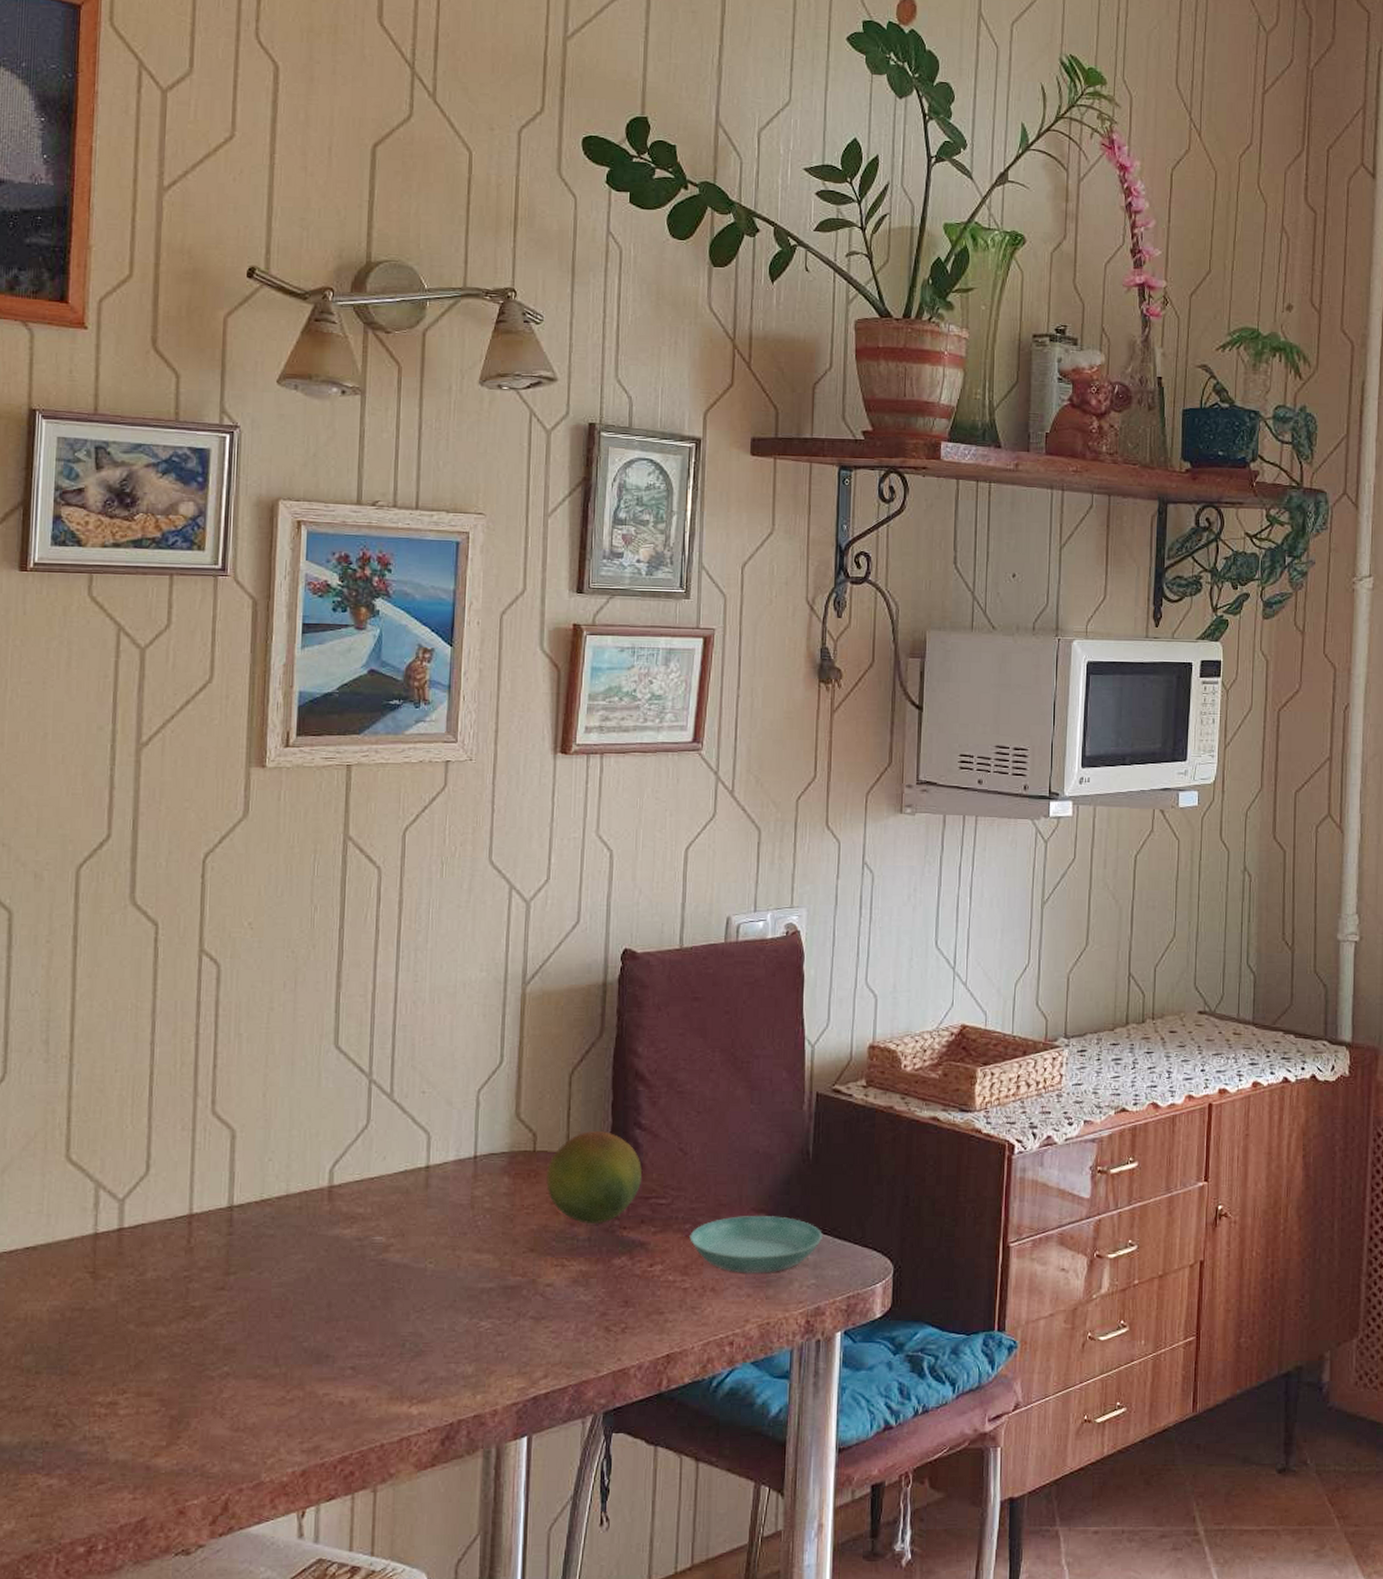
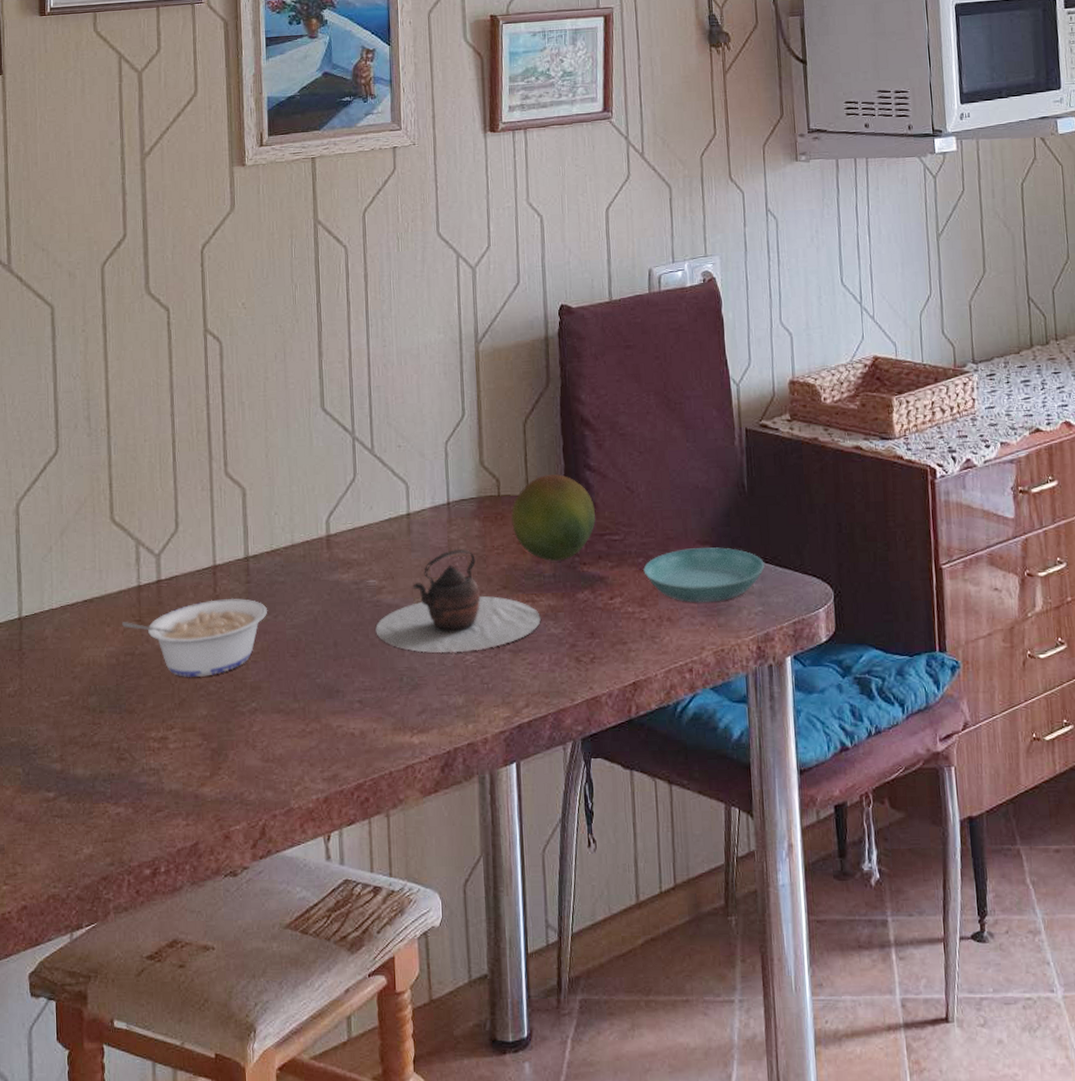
legume: none [71,1251,252,1338] -> present [122,598,268,678]
teapot: none [378,1206,570,1319] -> present [375,548,541,654]

